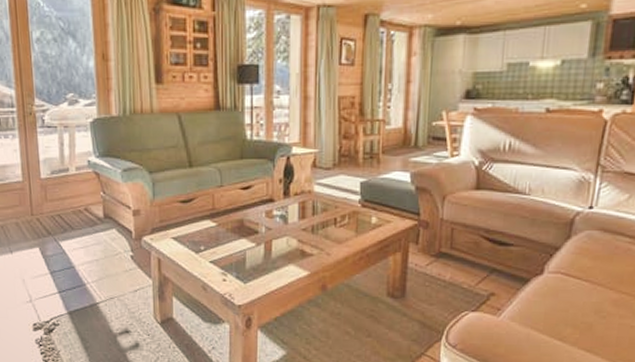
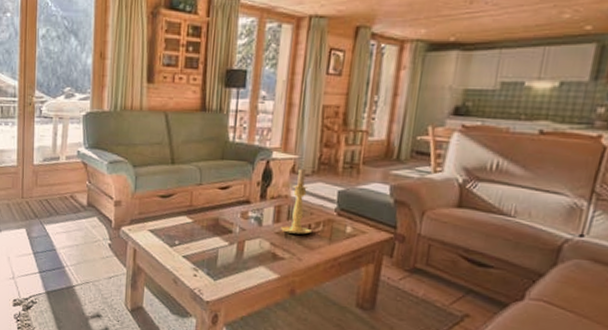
candle holder: none [307,162,337,229] -> present [281,168,311,235]

